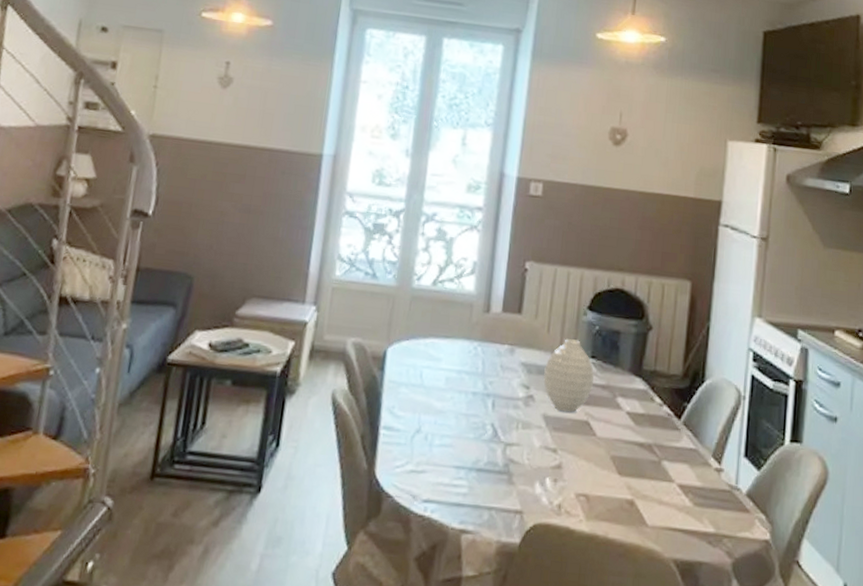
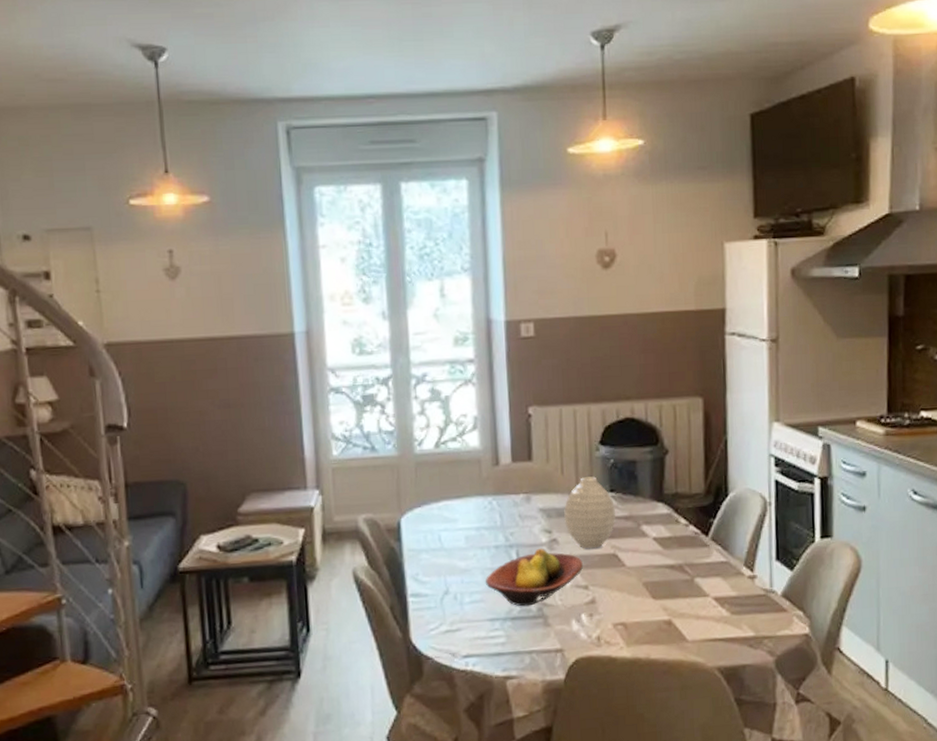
fruit bowl: none [458,402,555,460] -> present [486,548,583,607]

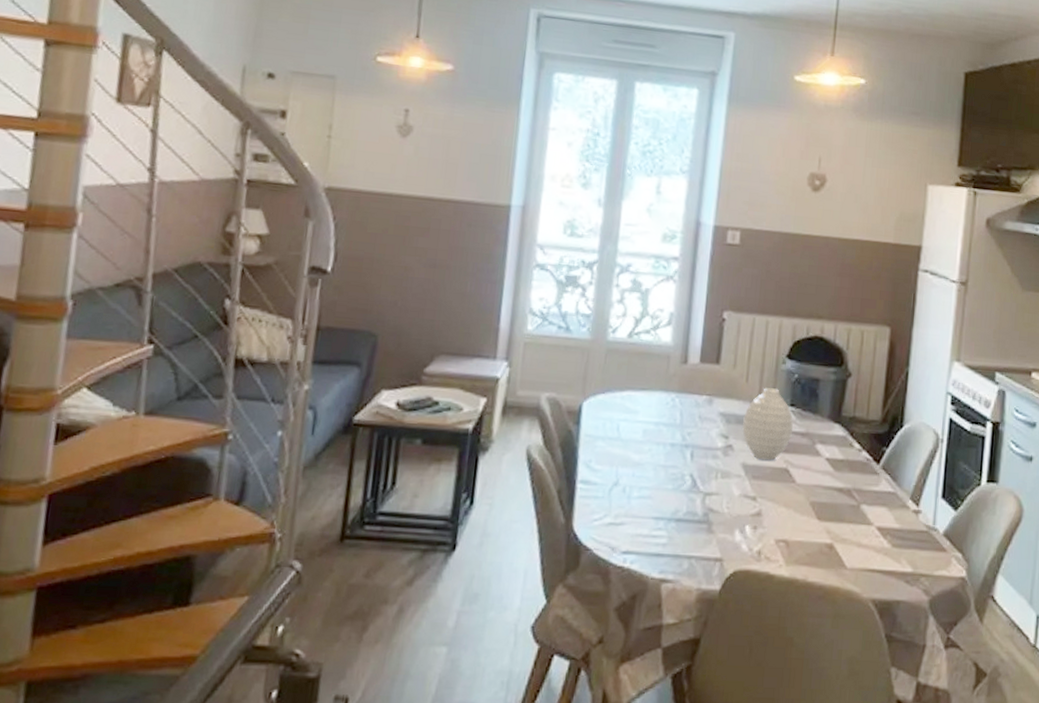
fruit bowl: present [486,548,583,607] -> none [656,452,754,510]

